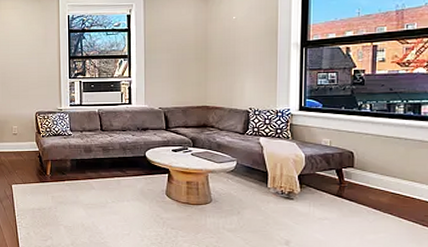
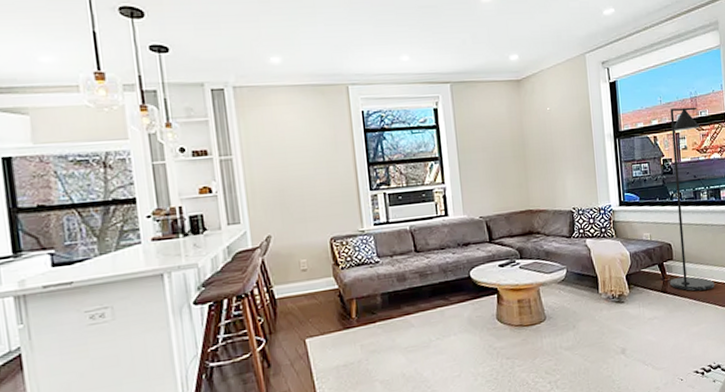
floor lamp: none [347,20,404,201] -> present [670,107,715,291]

